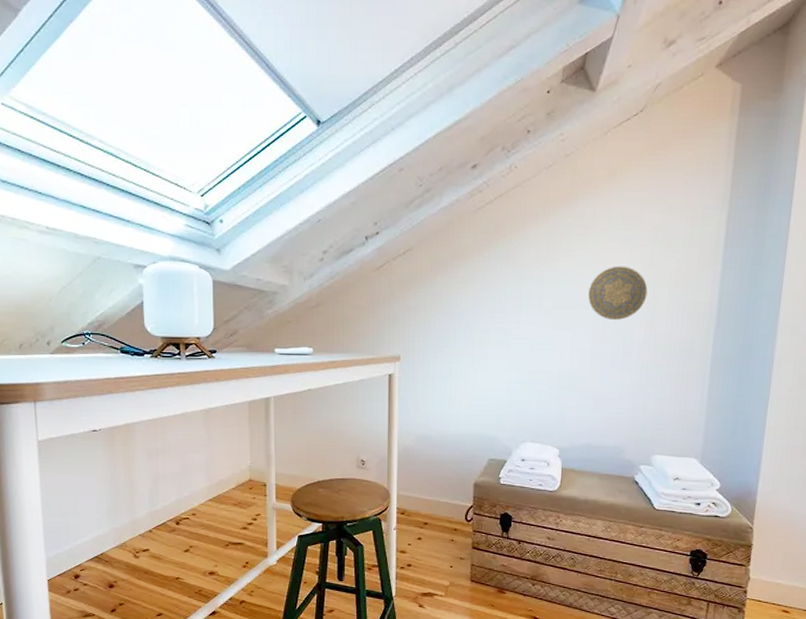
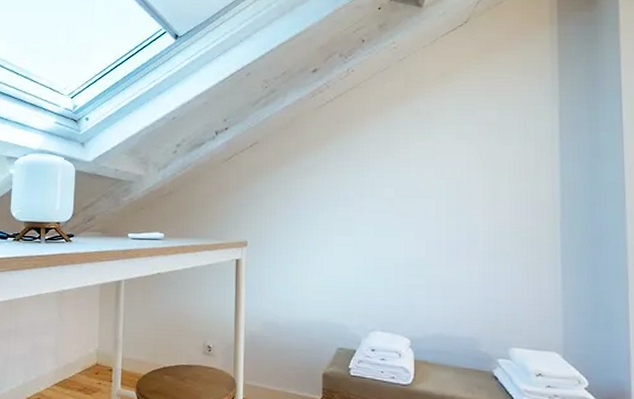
decorative plate: present [588,266,648,320] -> none [429,157,488,208]

